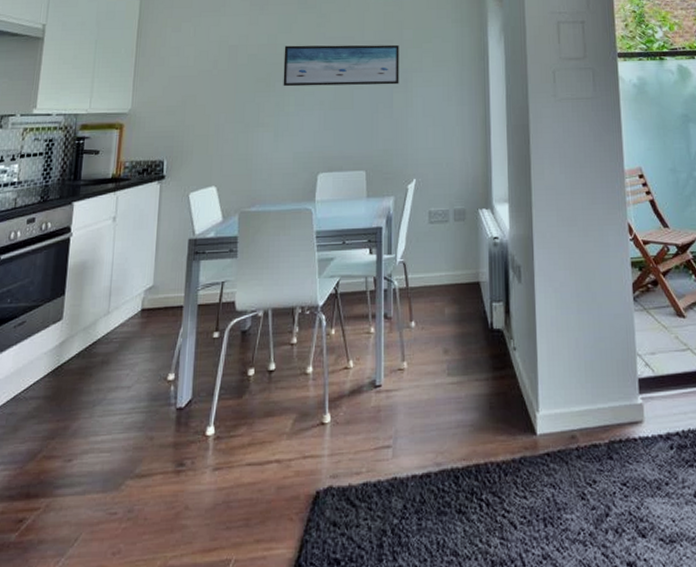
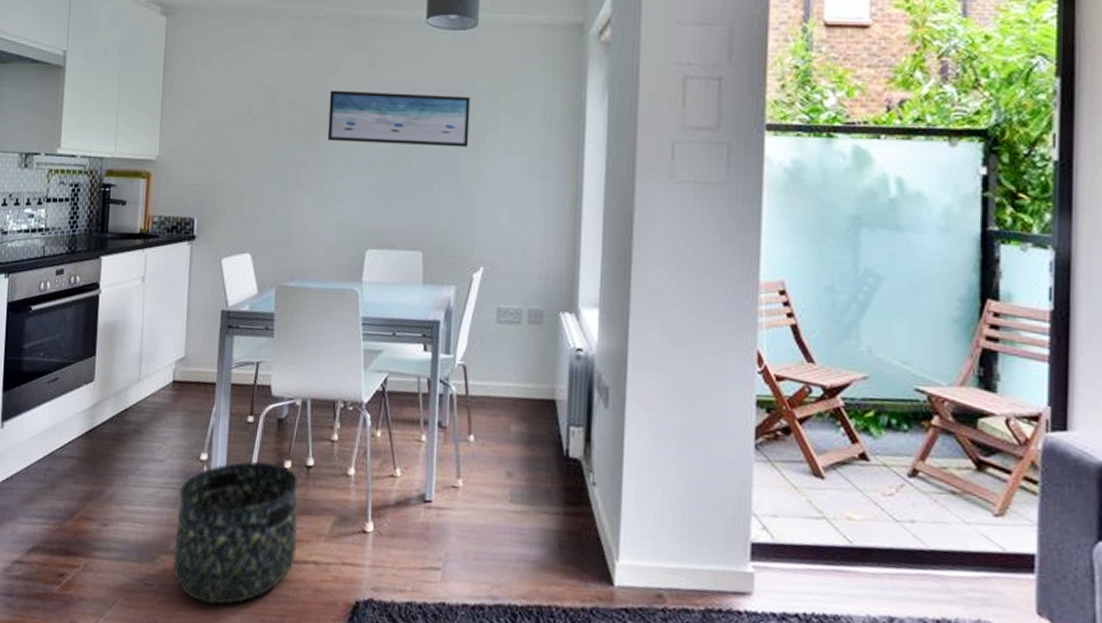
basket: none [139,373,261,522] -> present [173,460,298,605]

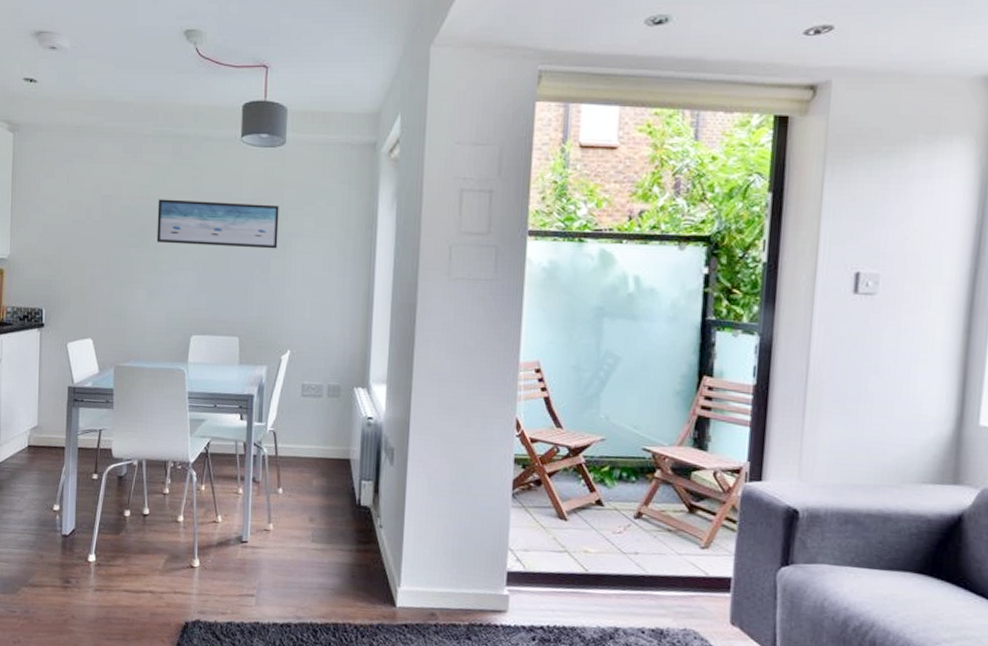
basket: present [173,460,298,605] -> none [33,510,137,627]

